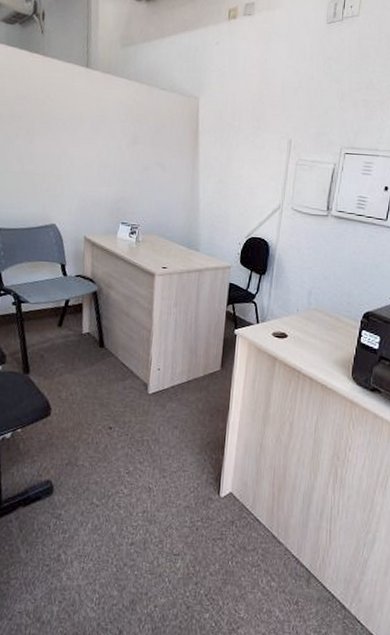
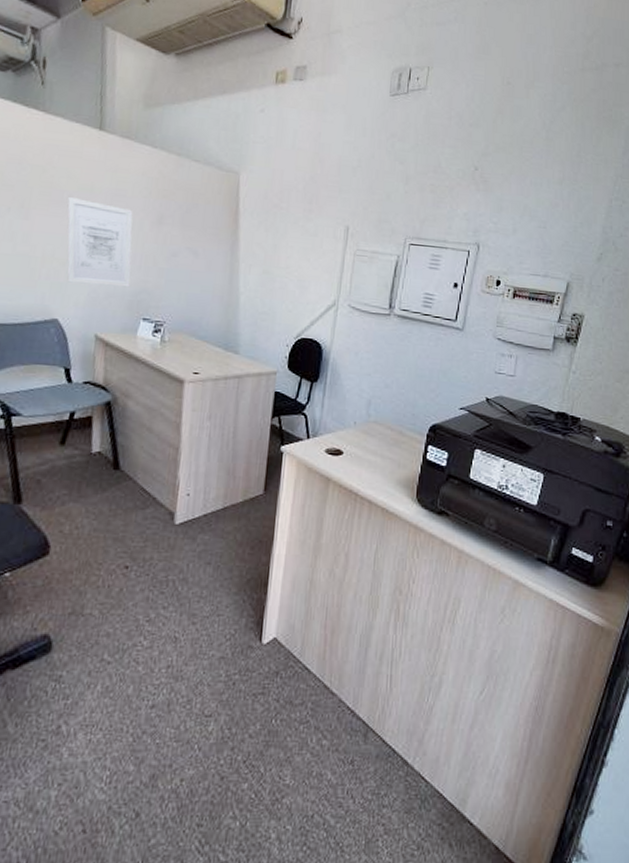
wall art: none [62,124,114,197] -> present [66,197,134,288]

